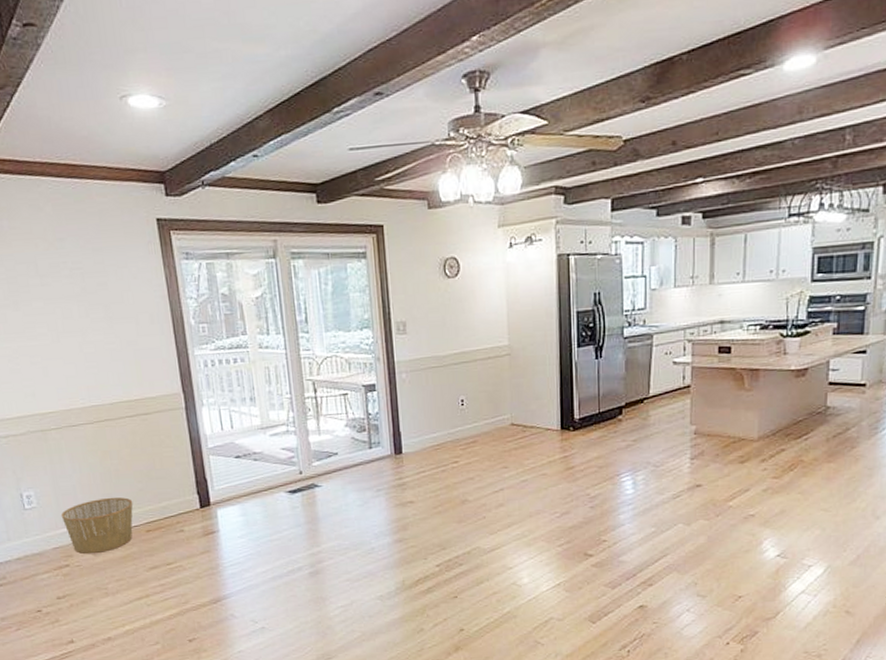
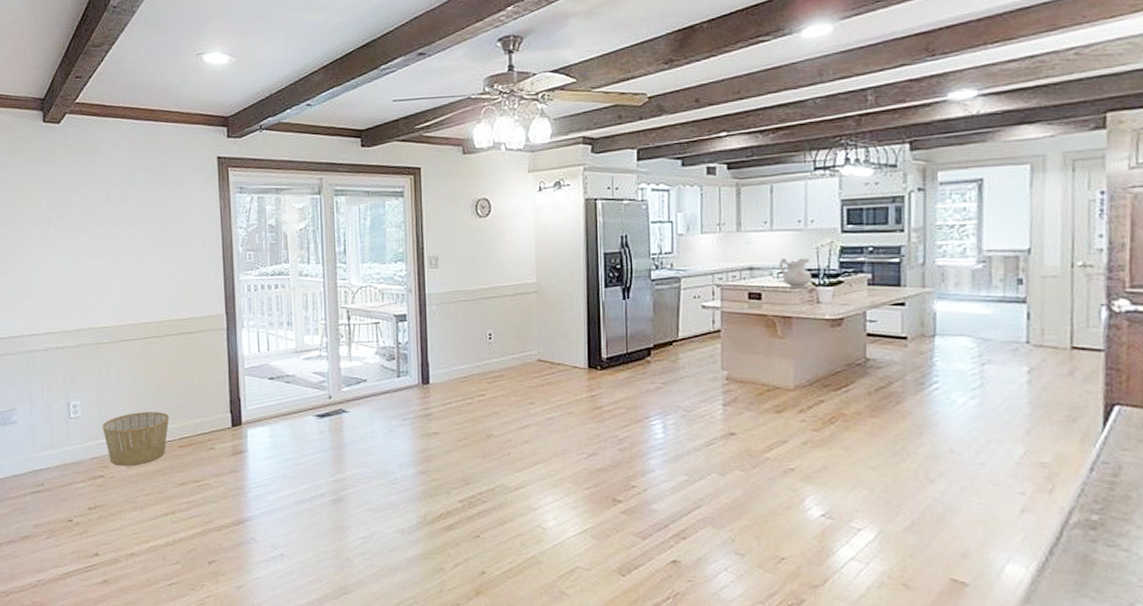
ceramic pitcher: none [750,309,780,341] -> present [779,258,812,289]

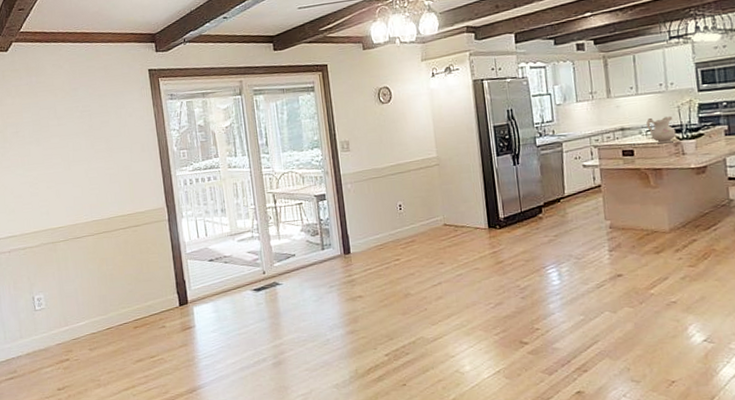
basket: present [102,411,170,466] -> none [64,298,124,349]

